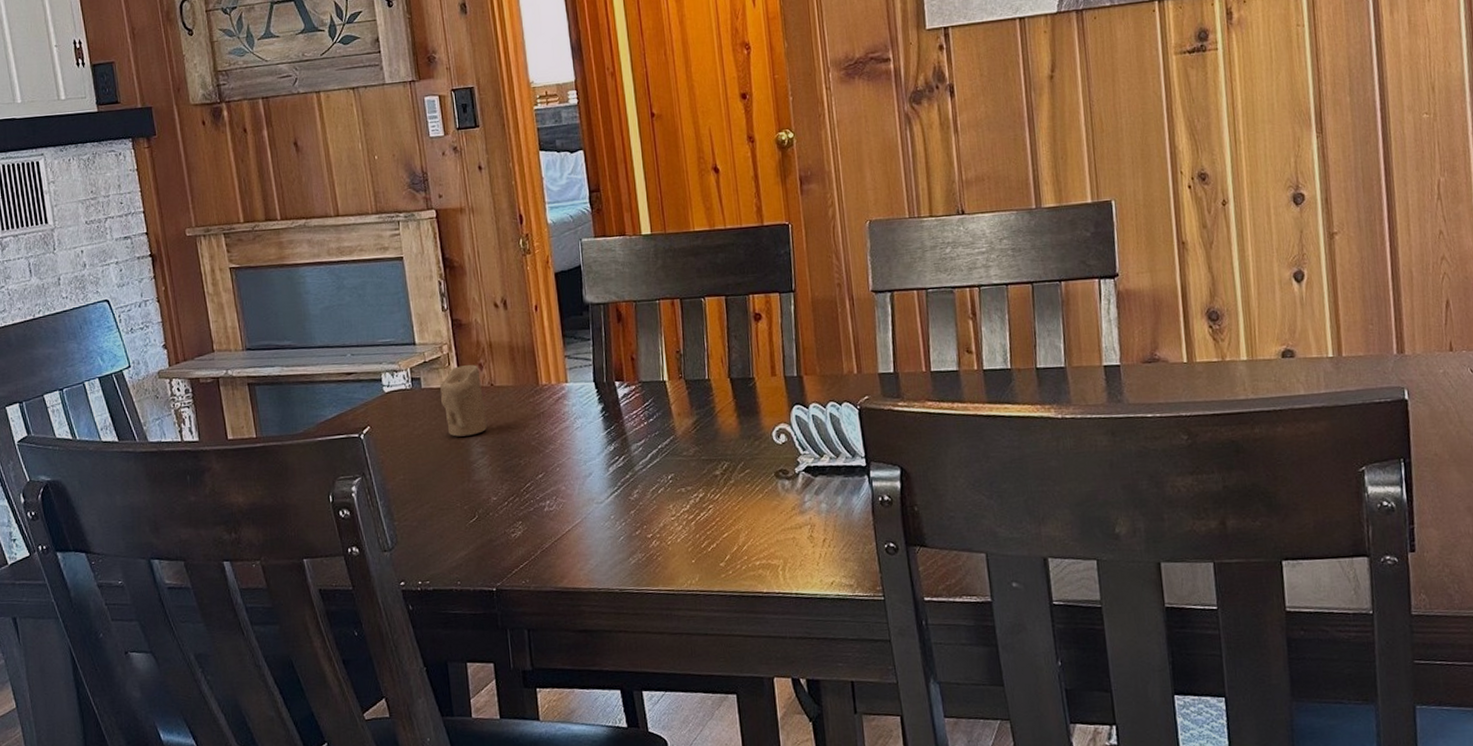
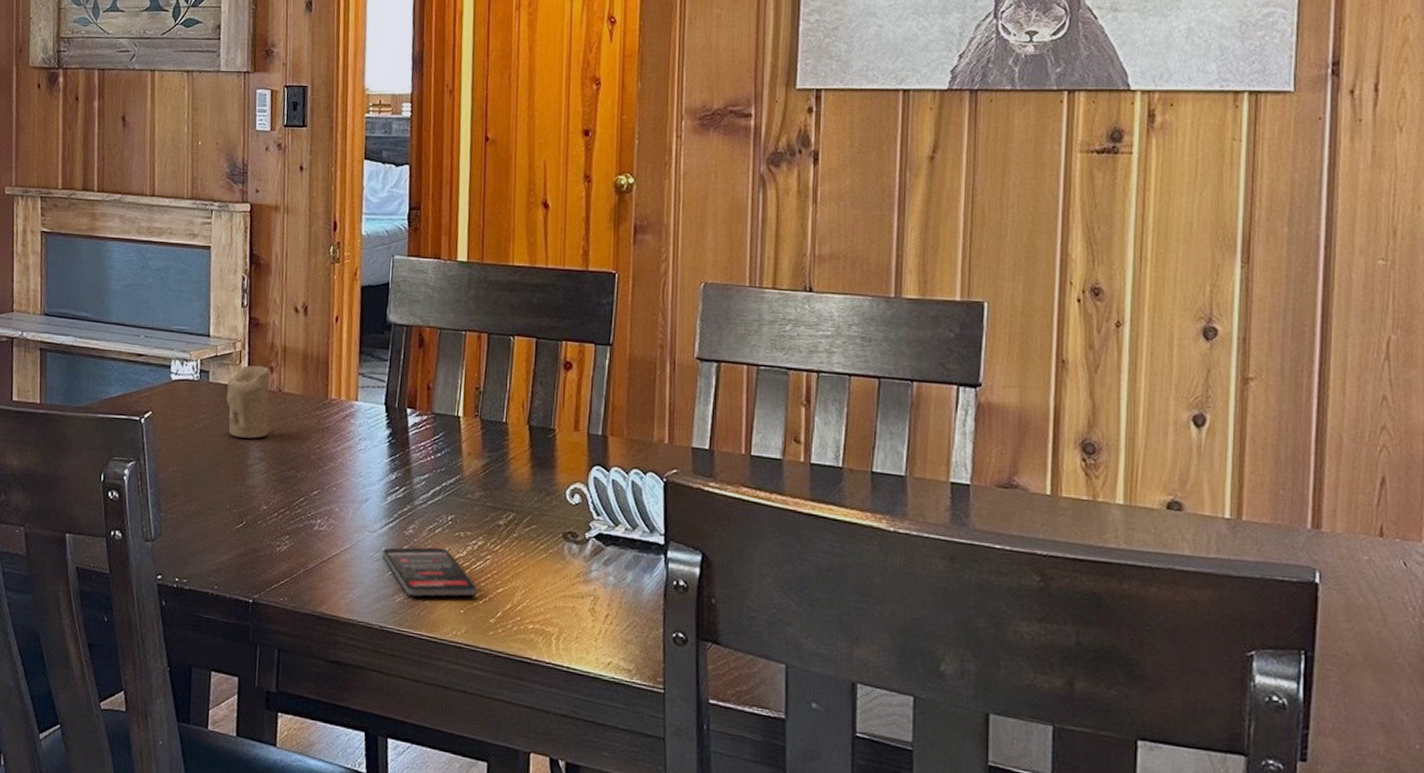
smartphone: none [612,506,705,557] -> present [383,547,477,597]

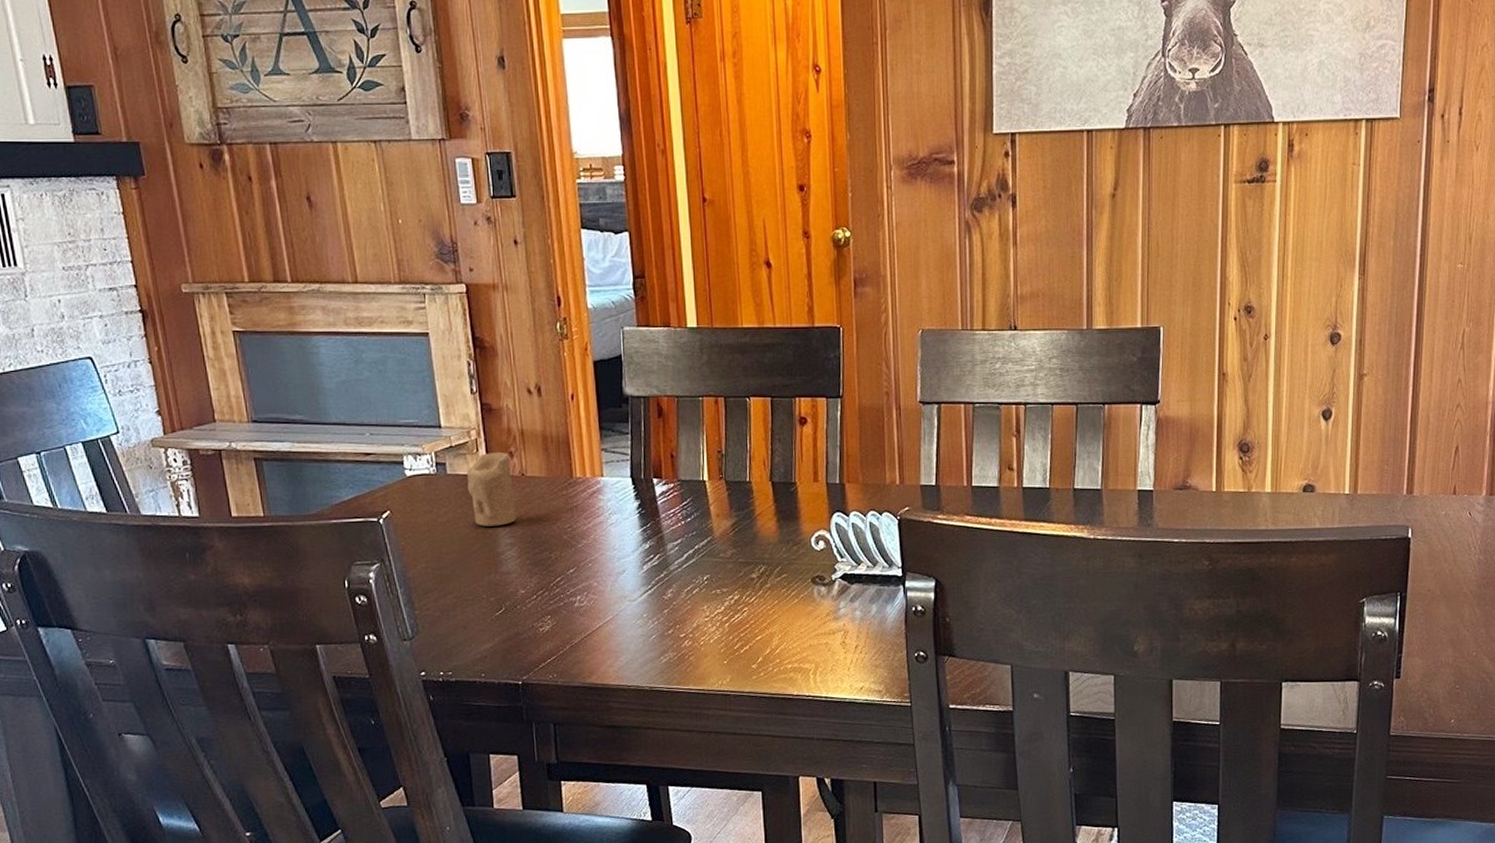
smartphone: present [383,547,477,597] -> none [645,607,738,656]

